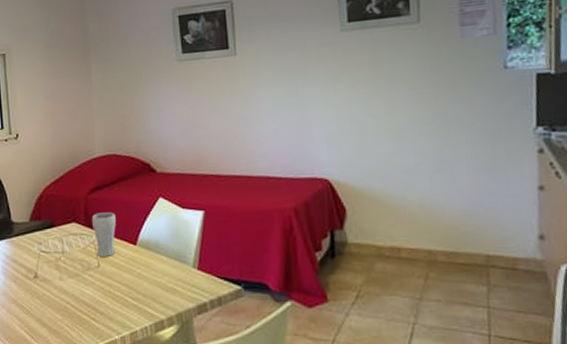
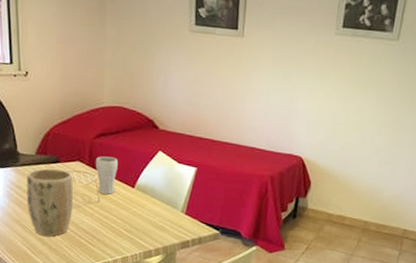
plant pot: none [21,235,72,316] -> present [26,168,74,237]

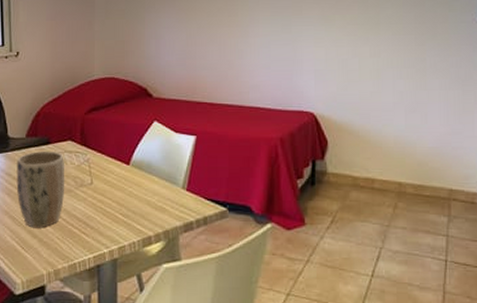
drinking glass: present [96,156,118,194] -> none [88,132,111,174]

